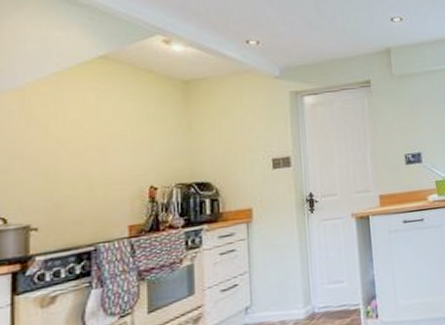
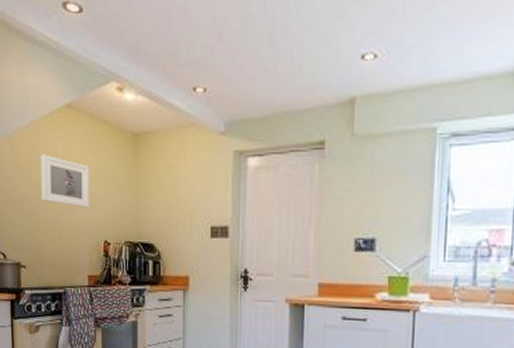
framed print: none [64,105,131,156] -> present [40,154,90,208]

